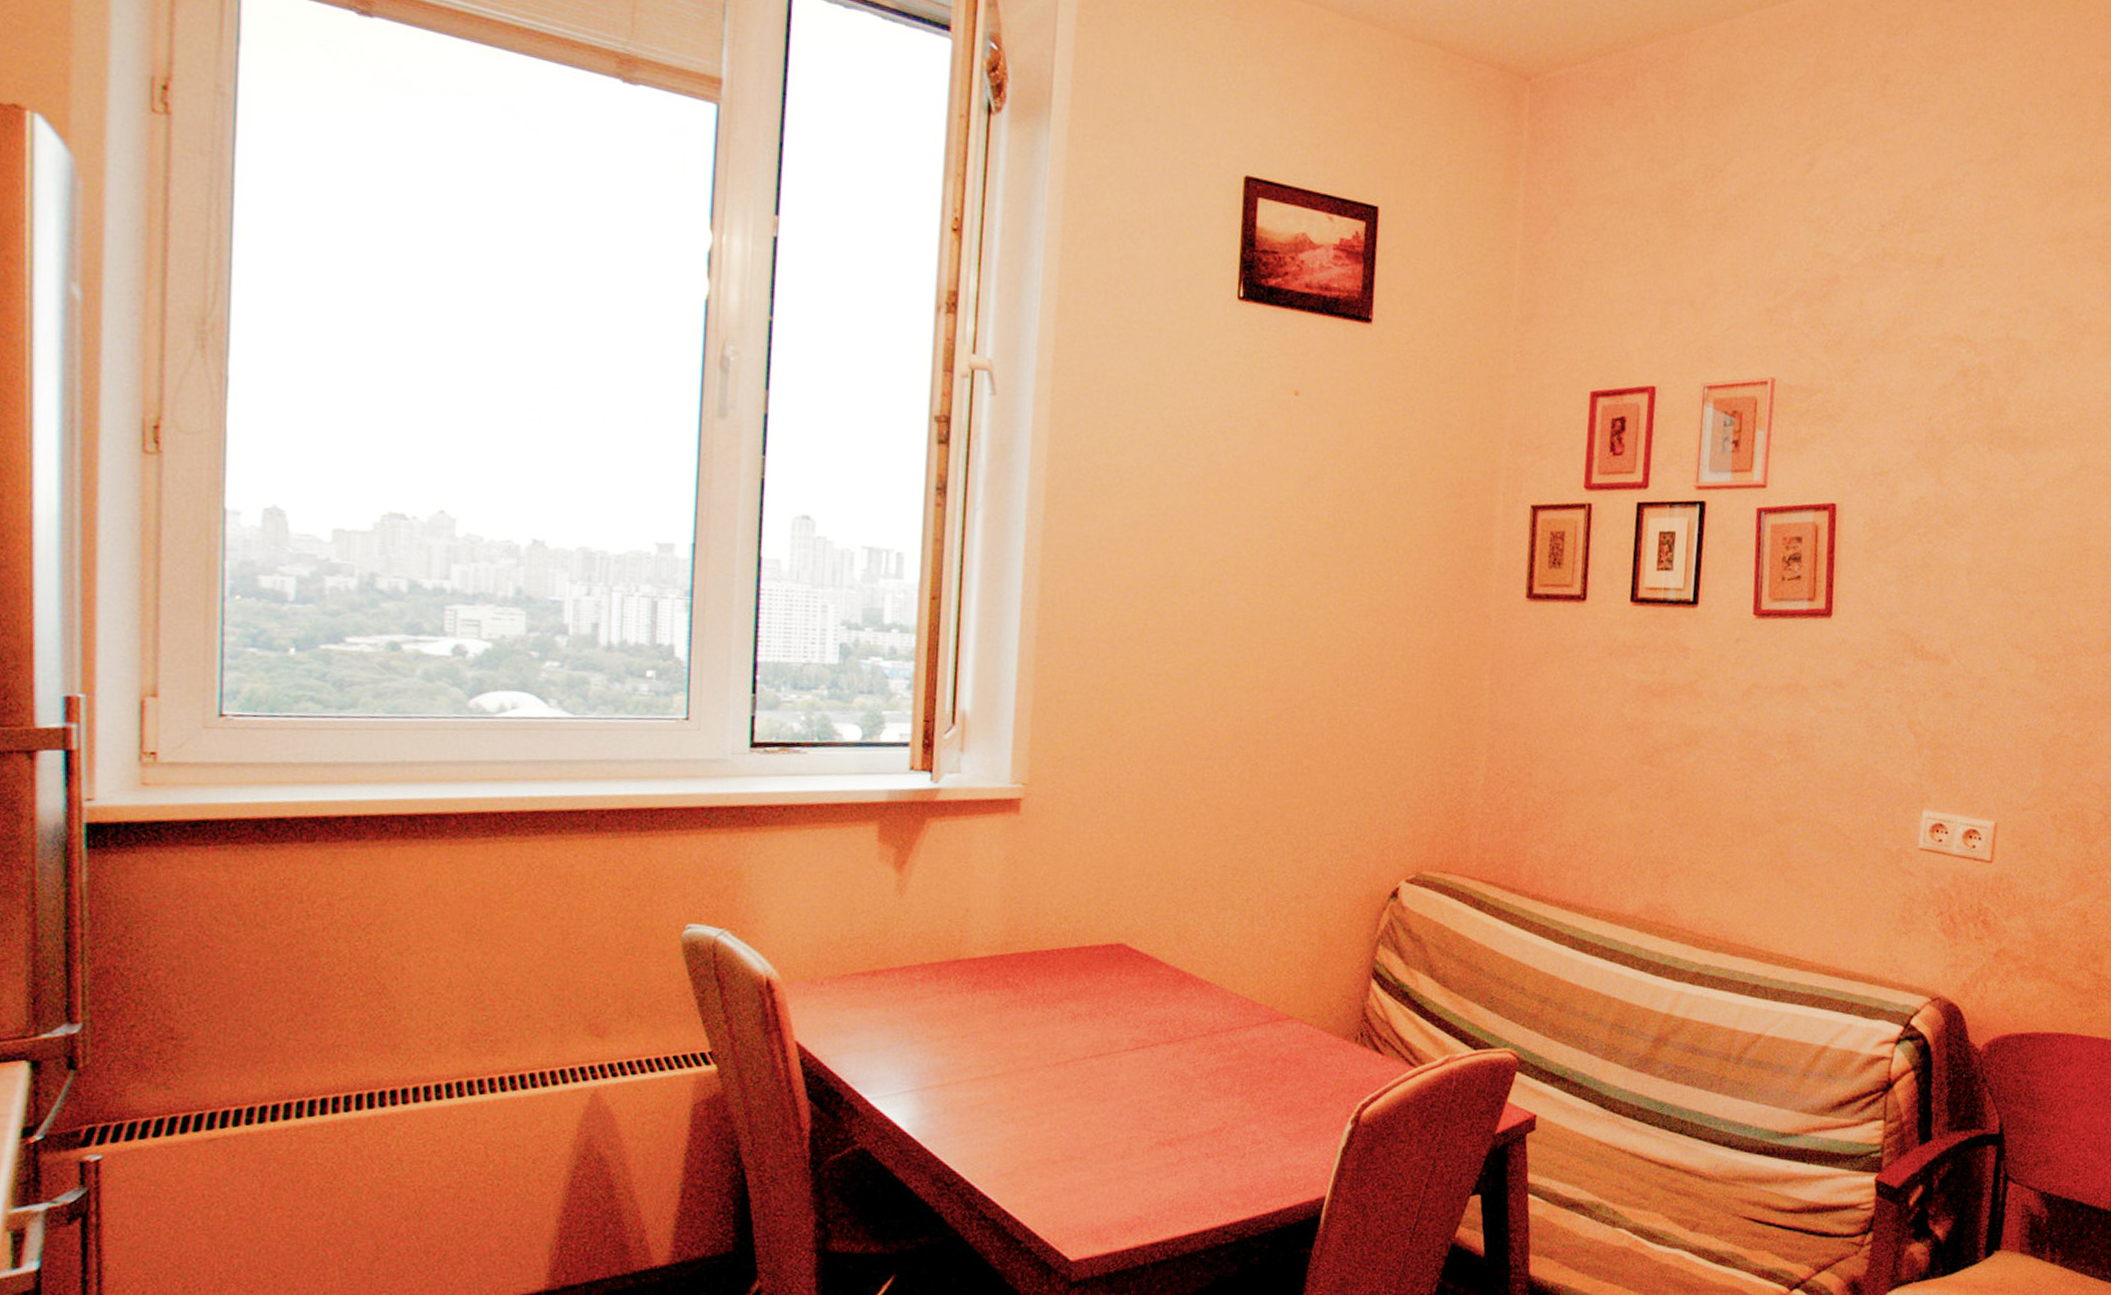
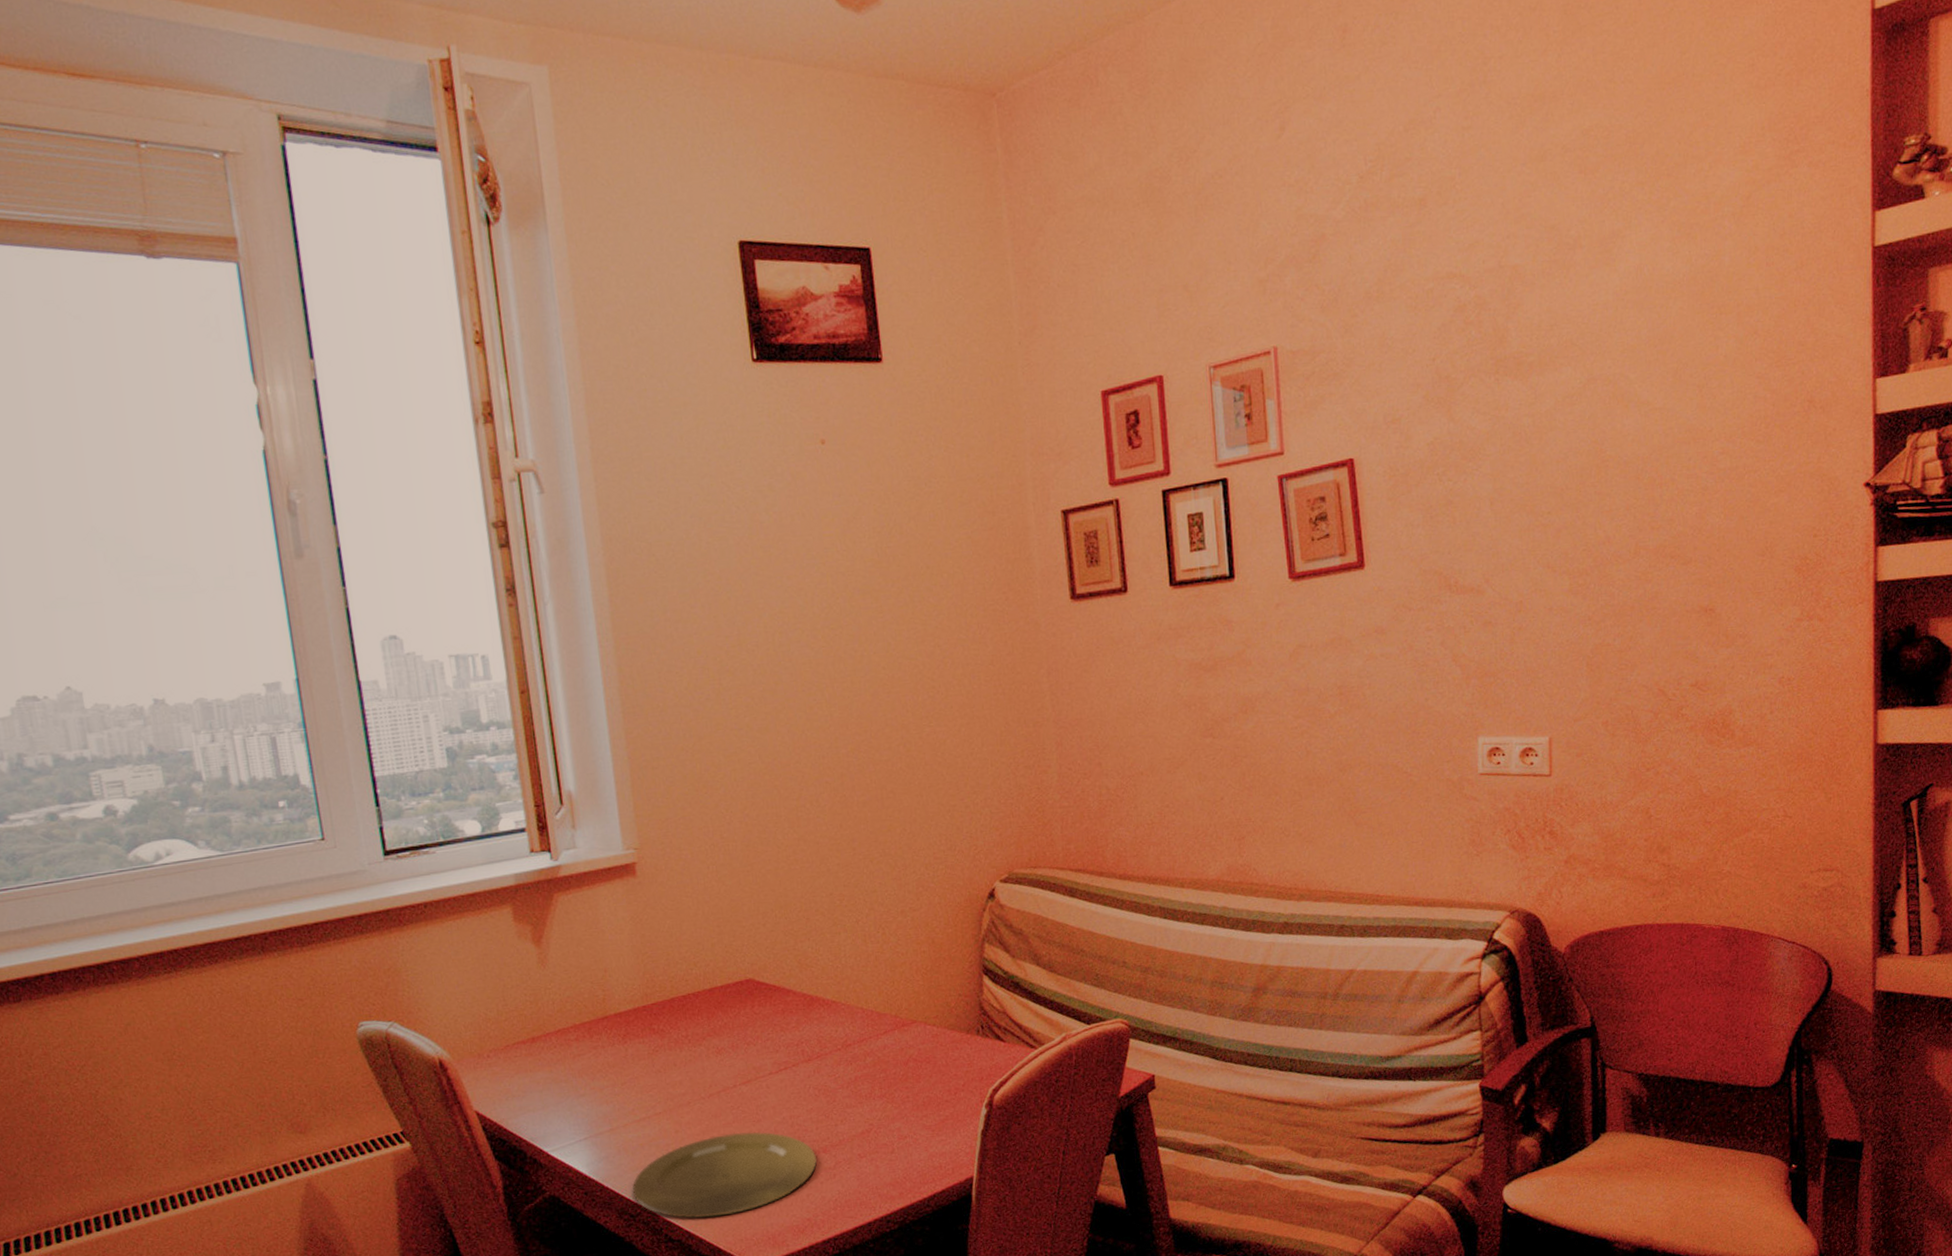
plate: none [952,1109,1160,1200] -> present [632,1132,817,1218]

